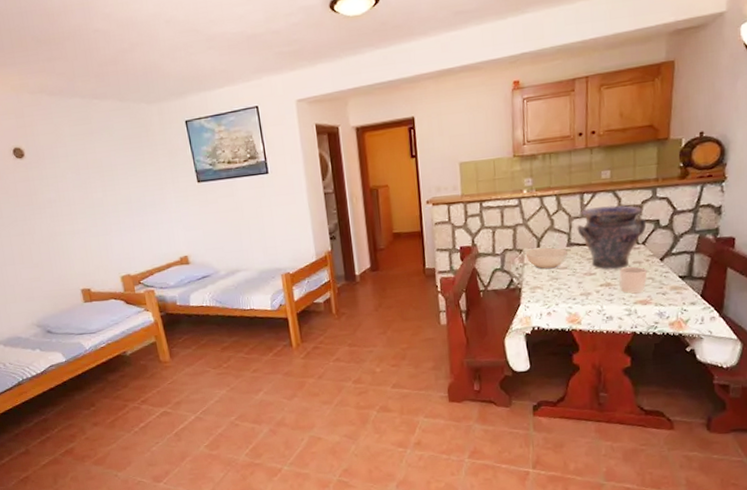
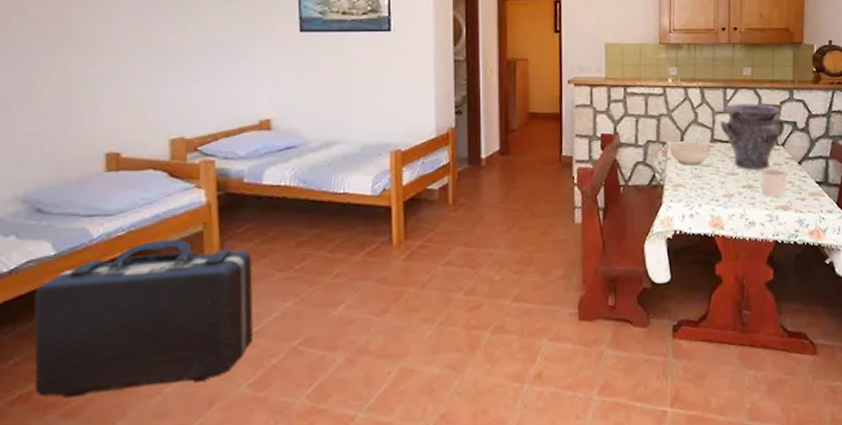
suitcase: none [60,348,203,453] -> present [33,240,253,398]

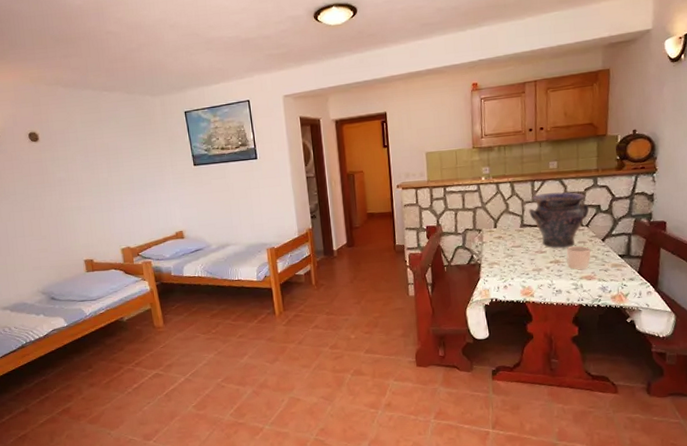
suitcase: present [33,240,253,398] -> none [60,315,192,412]
bowl: present [669,141,712,166] -> none [484,228,522,247]

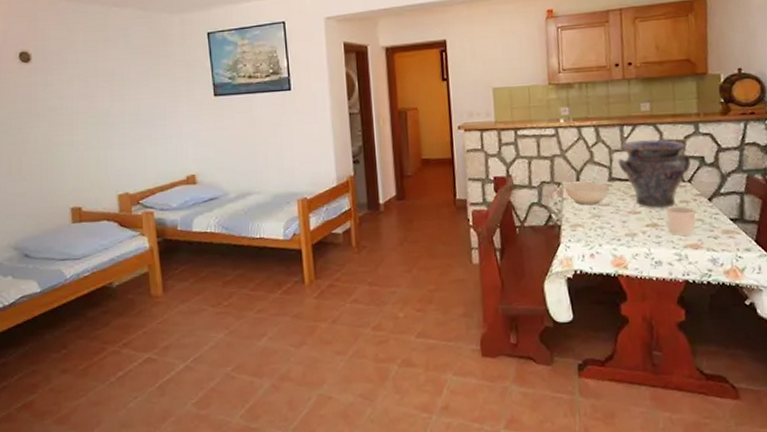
bowl: none [484,228,522,247] -> present [564,181,610,206]

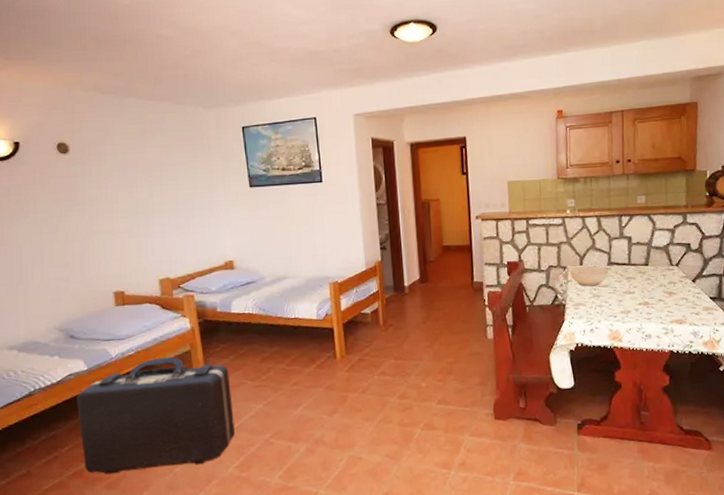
suitcase: none [29,279,193,408] -> present [77,357,235,475]
vase: present [618,139,691,209] -> none [616,228,679,290]
mug: present [665,206,696,237] -> none [655,286,681,313]

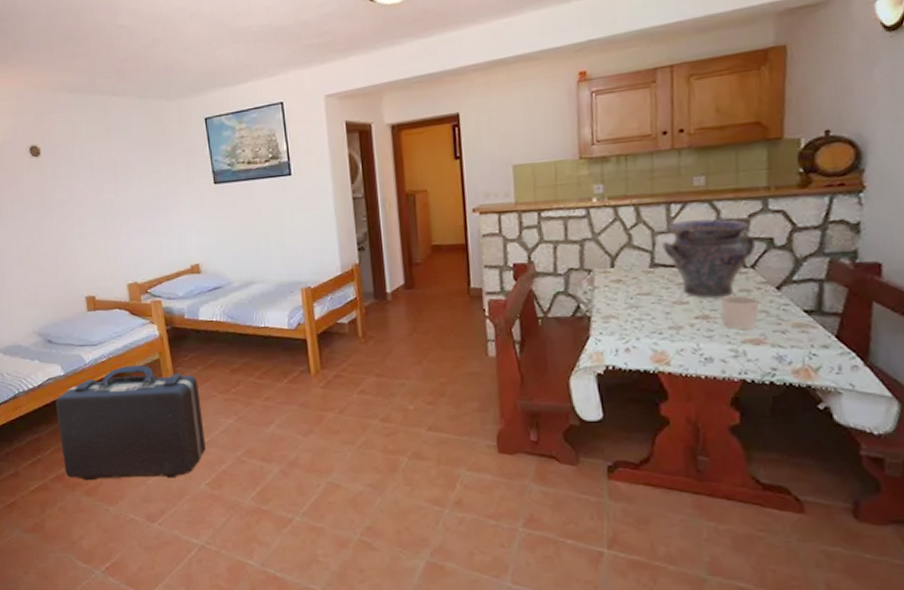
bowl: present [569,265,609,287] -> none [595,268,652,295]
vase: none [616,228,679,290] -> present [662,219,756,299]
mug: none [655,286,681,313] -> present [720,295,759,330]

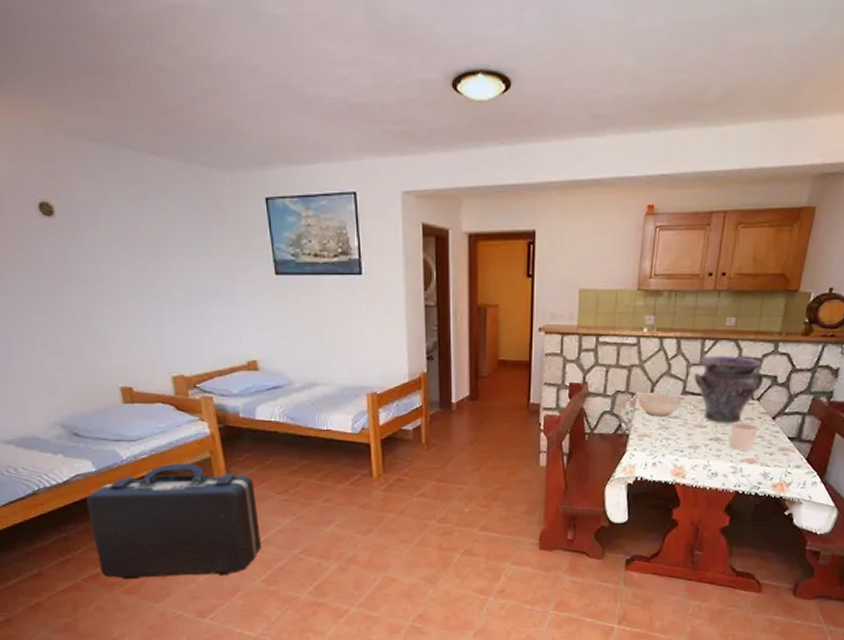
bowl: none [595,268,652,295] -> present [637,393,682,417]

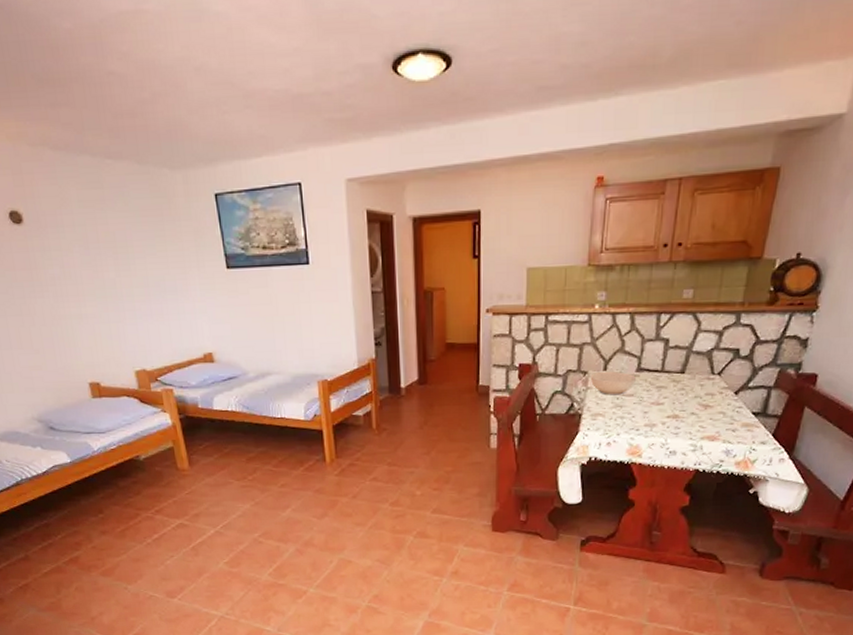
suitcase: present [86,464,261,580] -> none [63,453,223,563]
vase: present [694,356,764,424] -> none [649,329,726,401]
mug: present [729,423,758,451] -> none [687,398,719,428]

